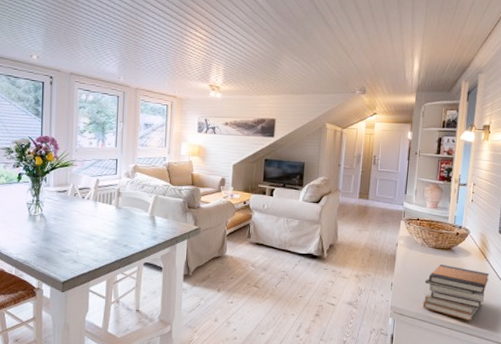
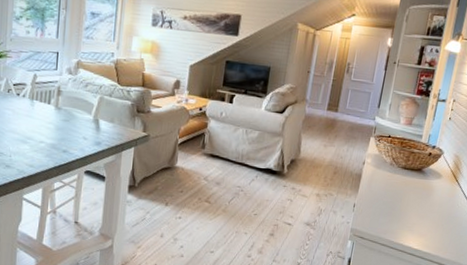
book stack: present [422,264,489,322] -> none [384,185,459,248]

